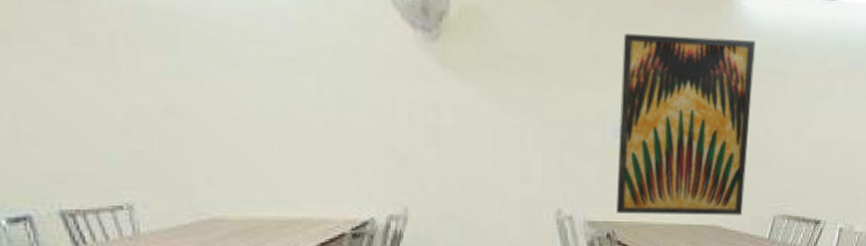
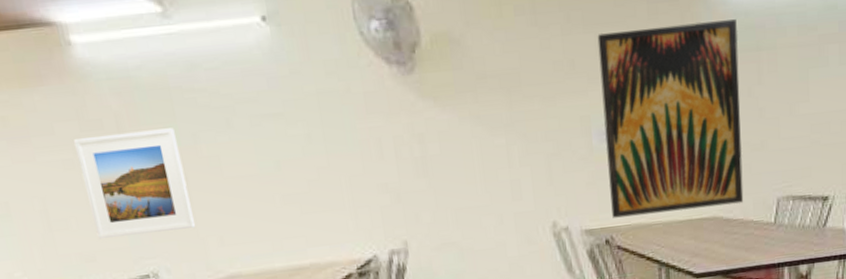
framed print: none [58,51,184,163] -> present [73,128,196,240]

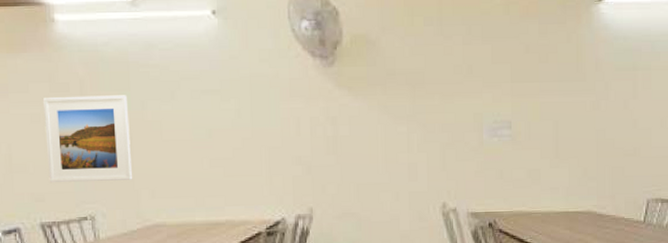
wall art: present [597,19,744,218] -> none [494,43,617,204]

